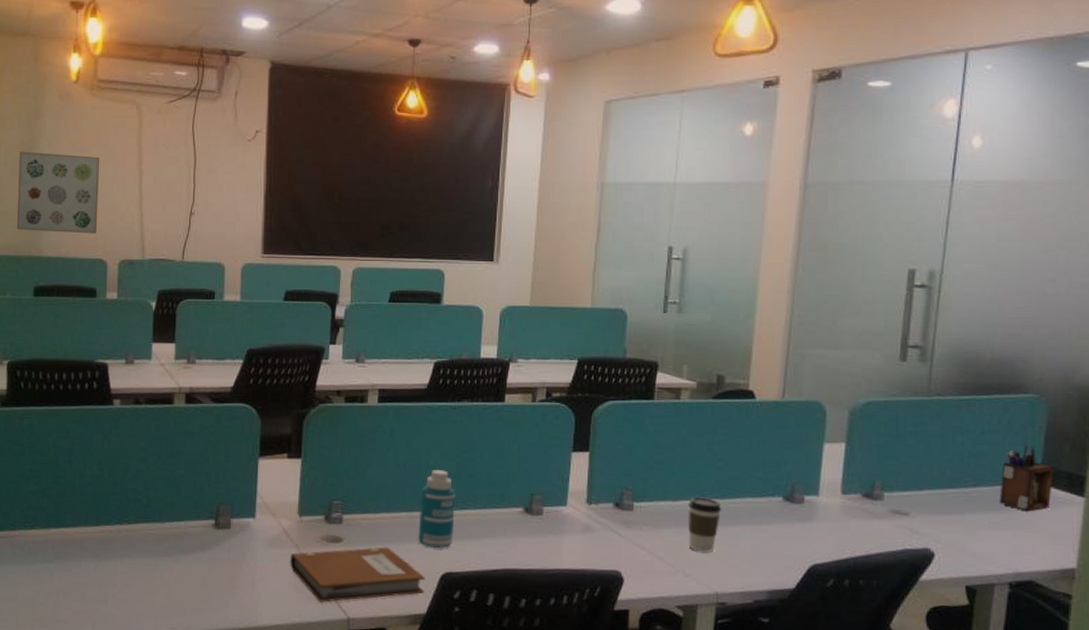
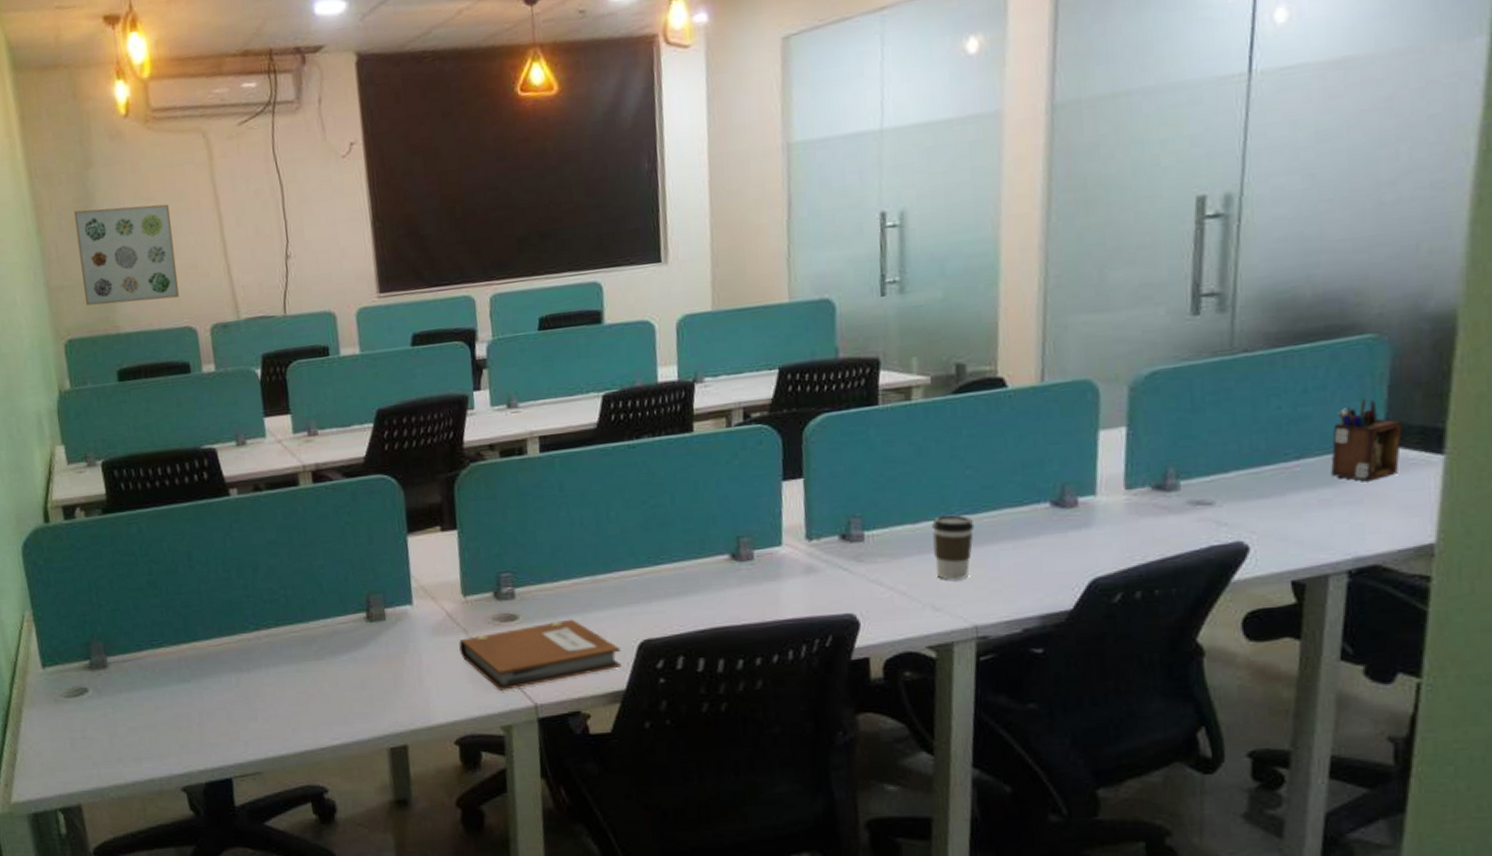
bottle: present [418,470,456,548] -> none [604,522,649,614]

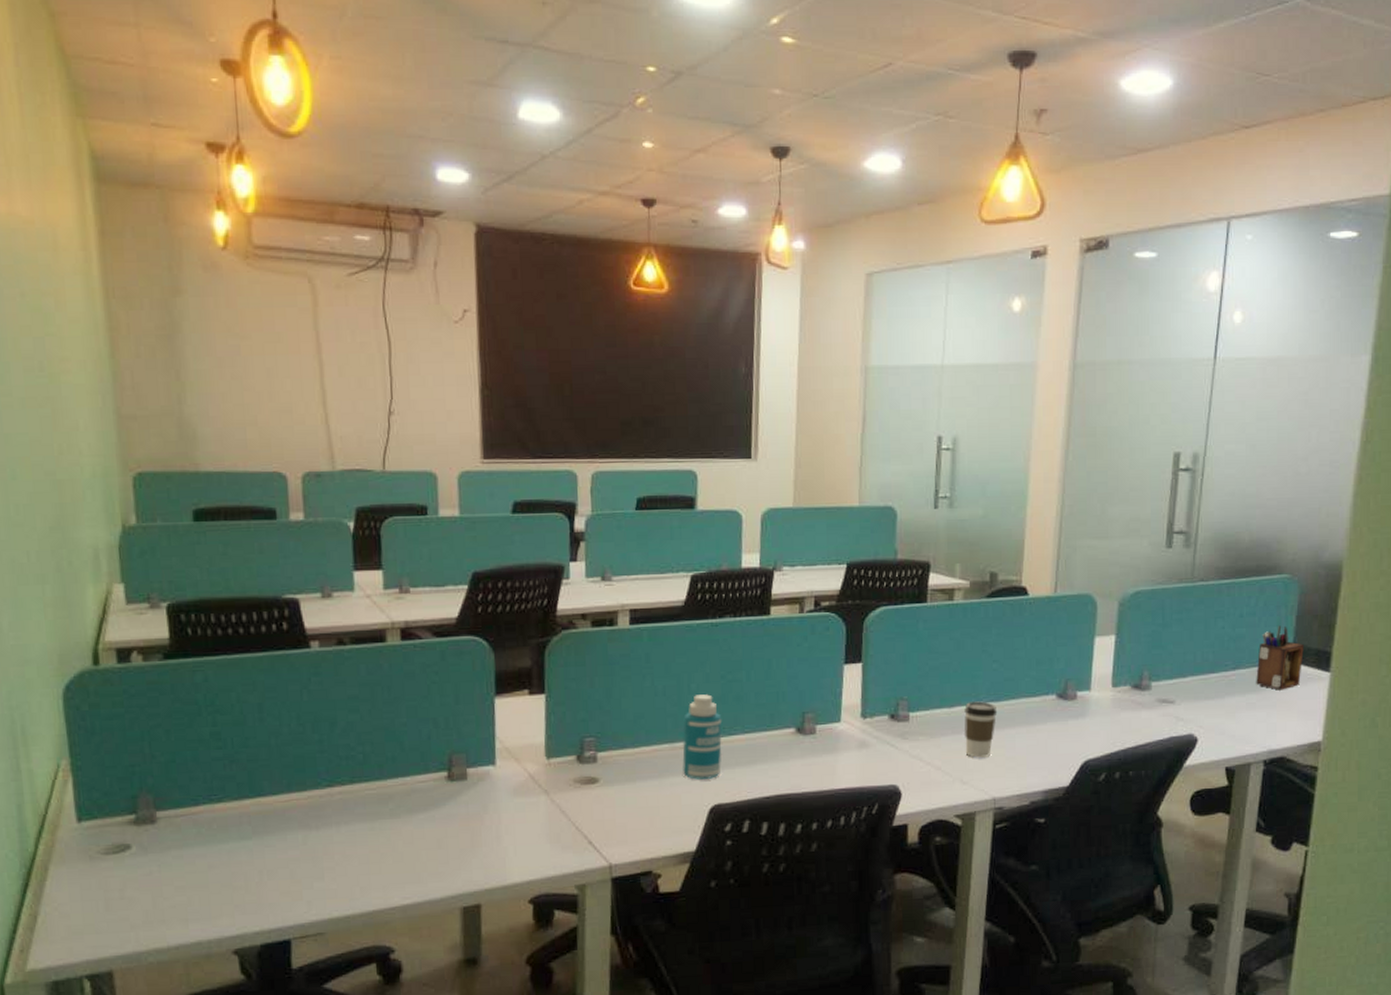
wall art: present [73,203,179,306] -> none [155,338,270,441]
notebook: present [458,619,621,691] -> none [538,783,693,851]
bottle: none [604,522,649,614] -> present [682,694,722,780]

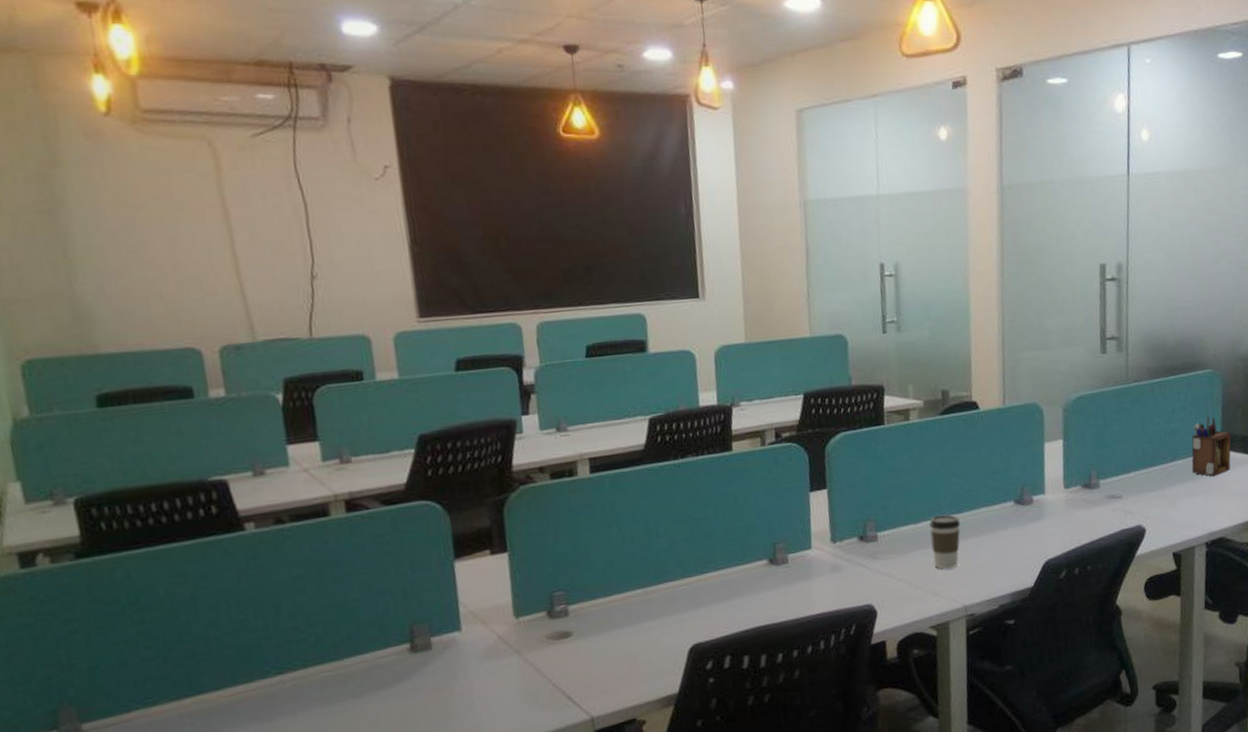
bottle: present [682,694,722,780] -> none [654,535,697,622]

